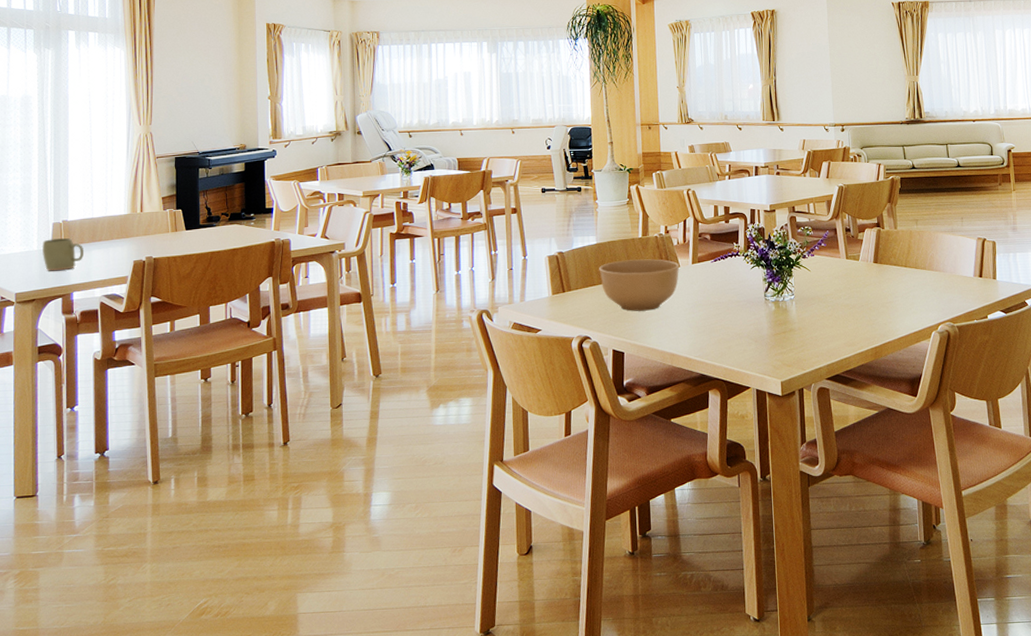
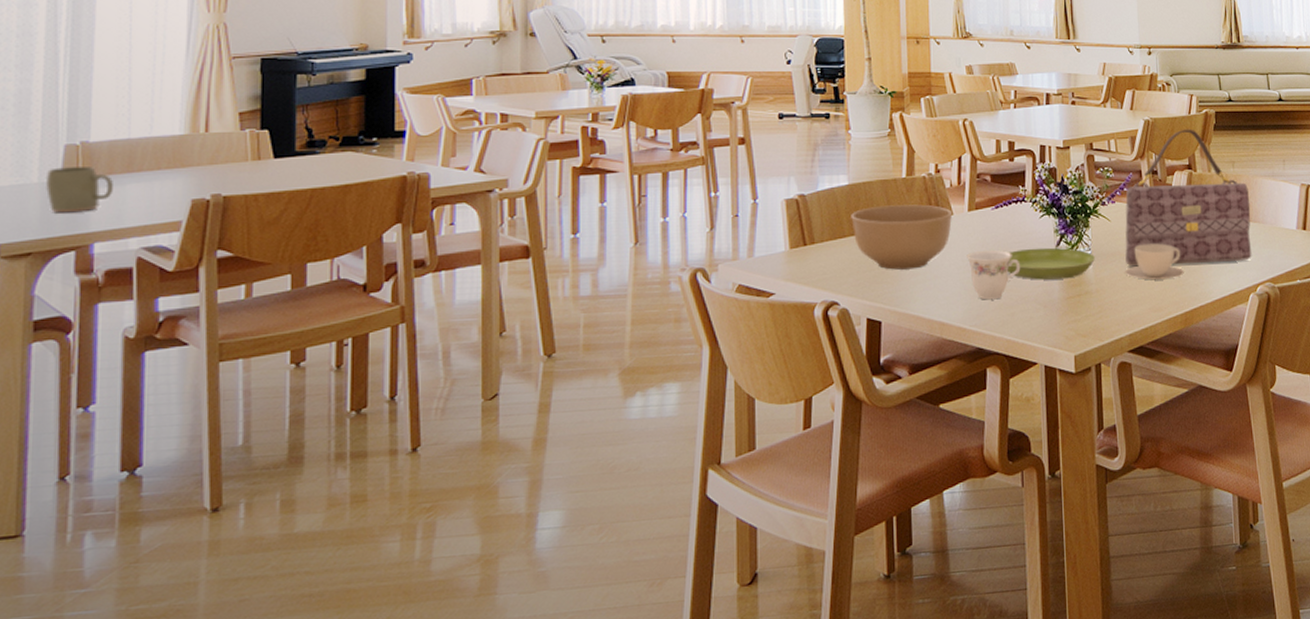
teacup: none [691,296,736,336] -> present [967,250,1021,300]
saucer: none [725,293,797,320] -> present [1007,247,1095,280]
handbag: none [823,193,934,309] -> present [1125,129,1252,267]
teacup: none [823,289,874,320] -> present [1125,243,1184,281]

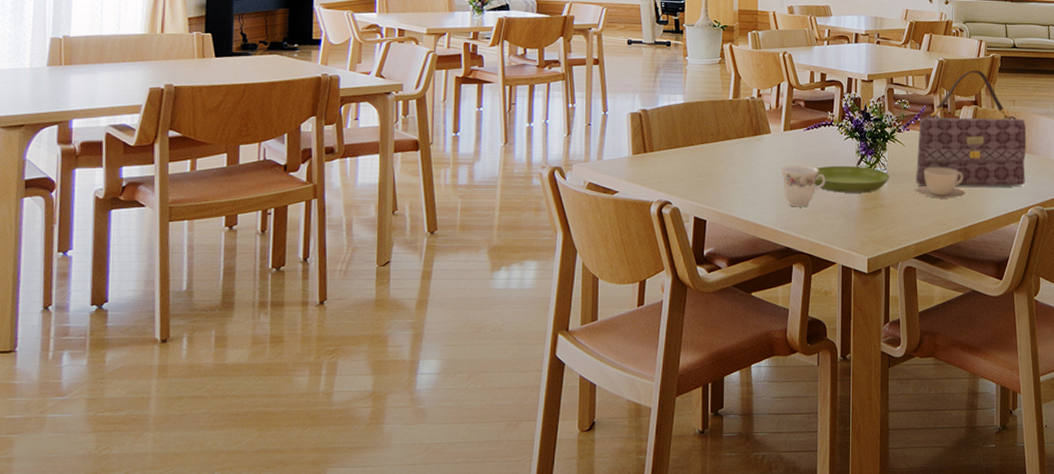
mug: present [46,167,113,213] -> none [36,56,88,94]
bowl: present [851,204,953,270] -> none [684,122,771,178]

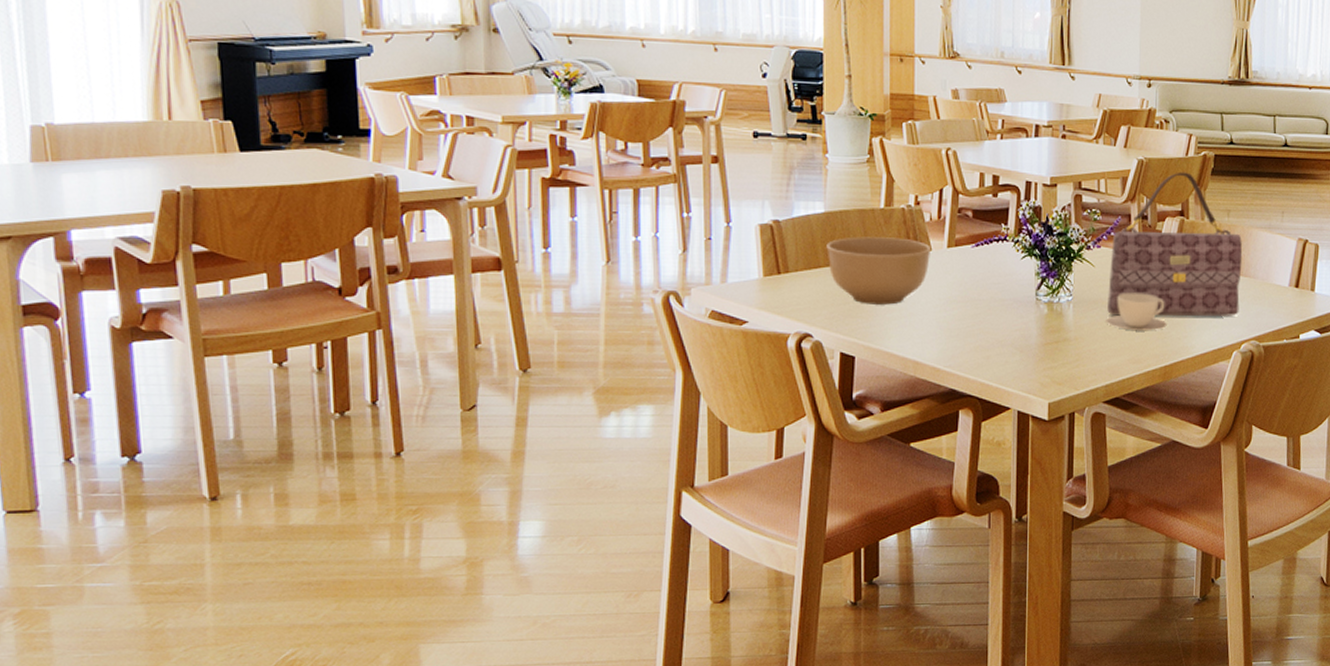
bowl: none [684,122,771,178] -> present [826,236,932,305]
teacup: present [781,166,826,207] -> none [944,290,999,341]
saucer: present [815,165,890,193] -> none [985,290,1076,324]

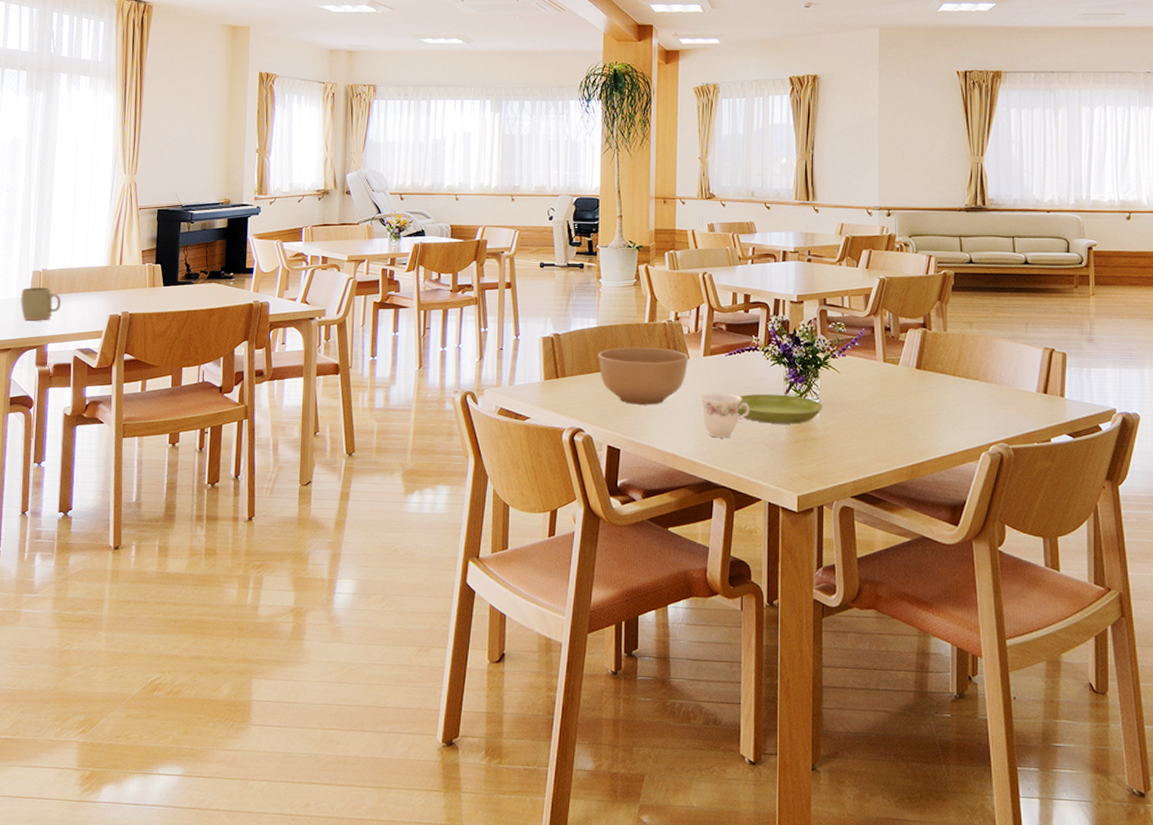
mug: none [16,149,83,197] -> present [20,287,61,321]
teacup: none [944,290,999,341] -> present [700,393,750,438]
saucer: none [985,290,1076,324] -> present [737,393,823,424]
teacup: present [1106,292,1167,331] -> none [852,396,913,432]
handbag: present [1107,171,1243,317] -> none [853,288,987,420]

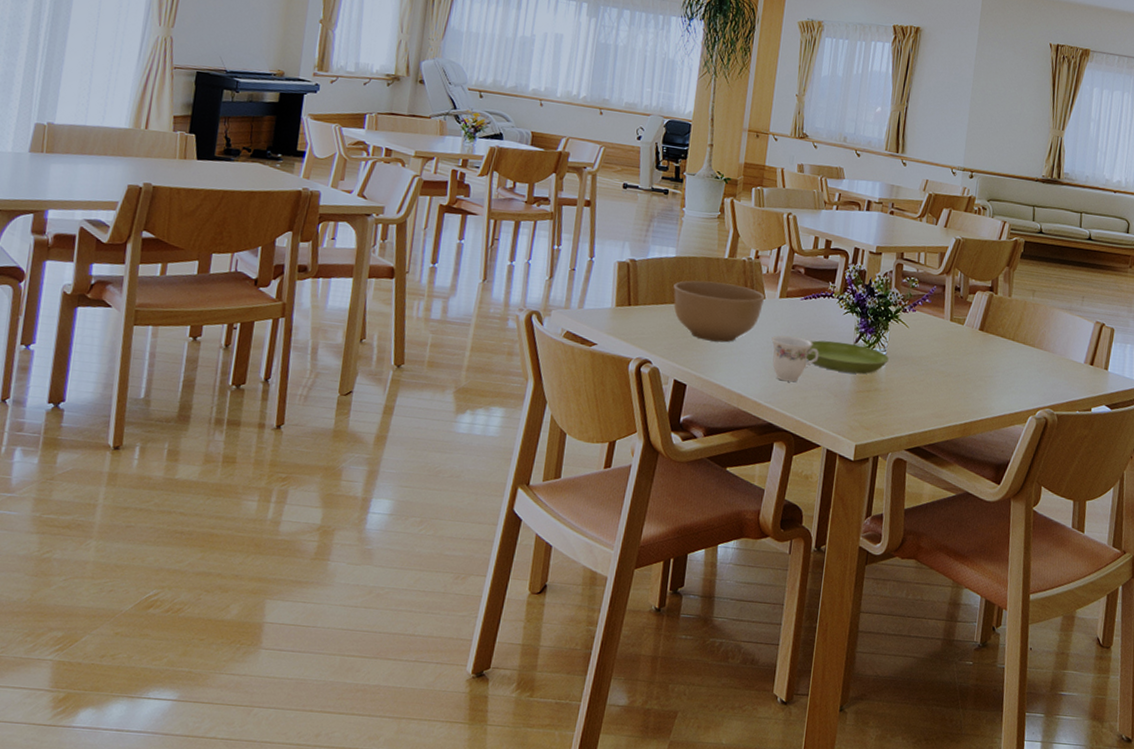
mug: present [20,287,61,321] -> none [17,141,69,182]

